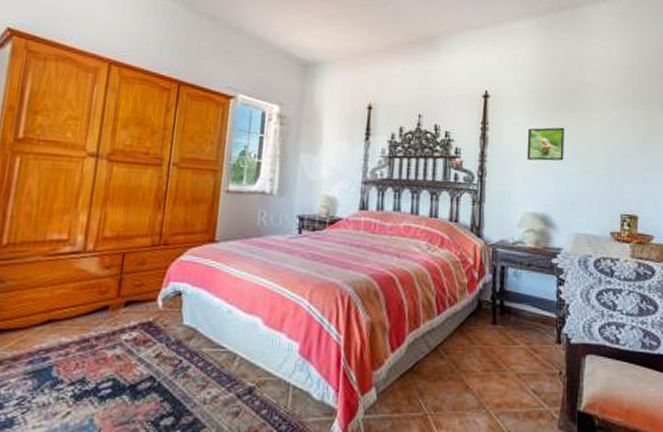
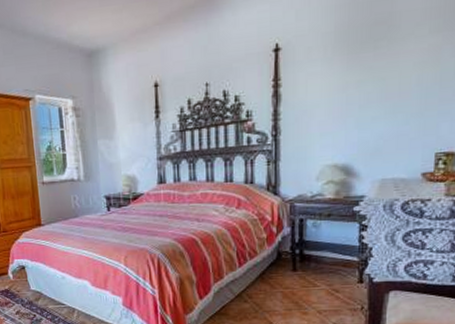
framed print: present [526,127,564,161] -> none [325,68,369,111]

